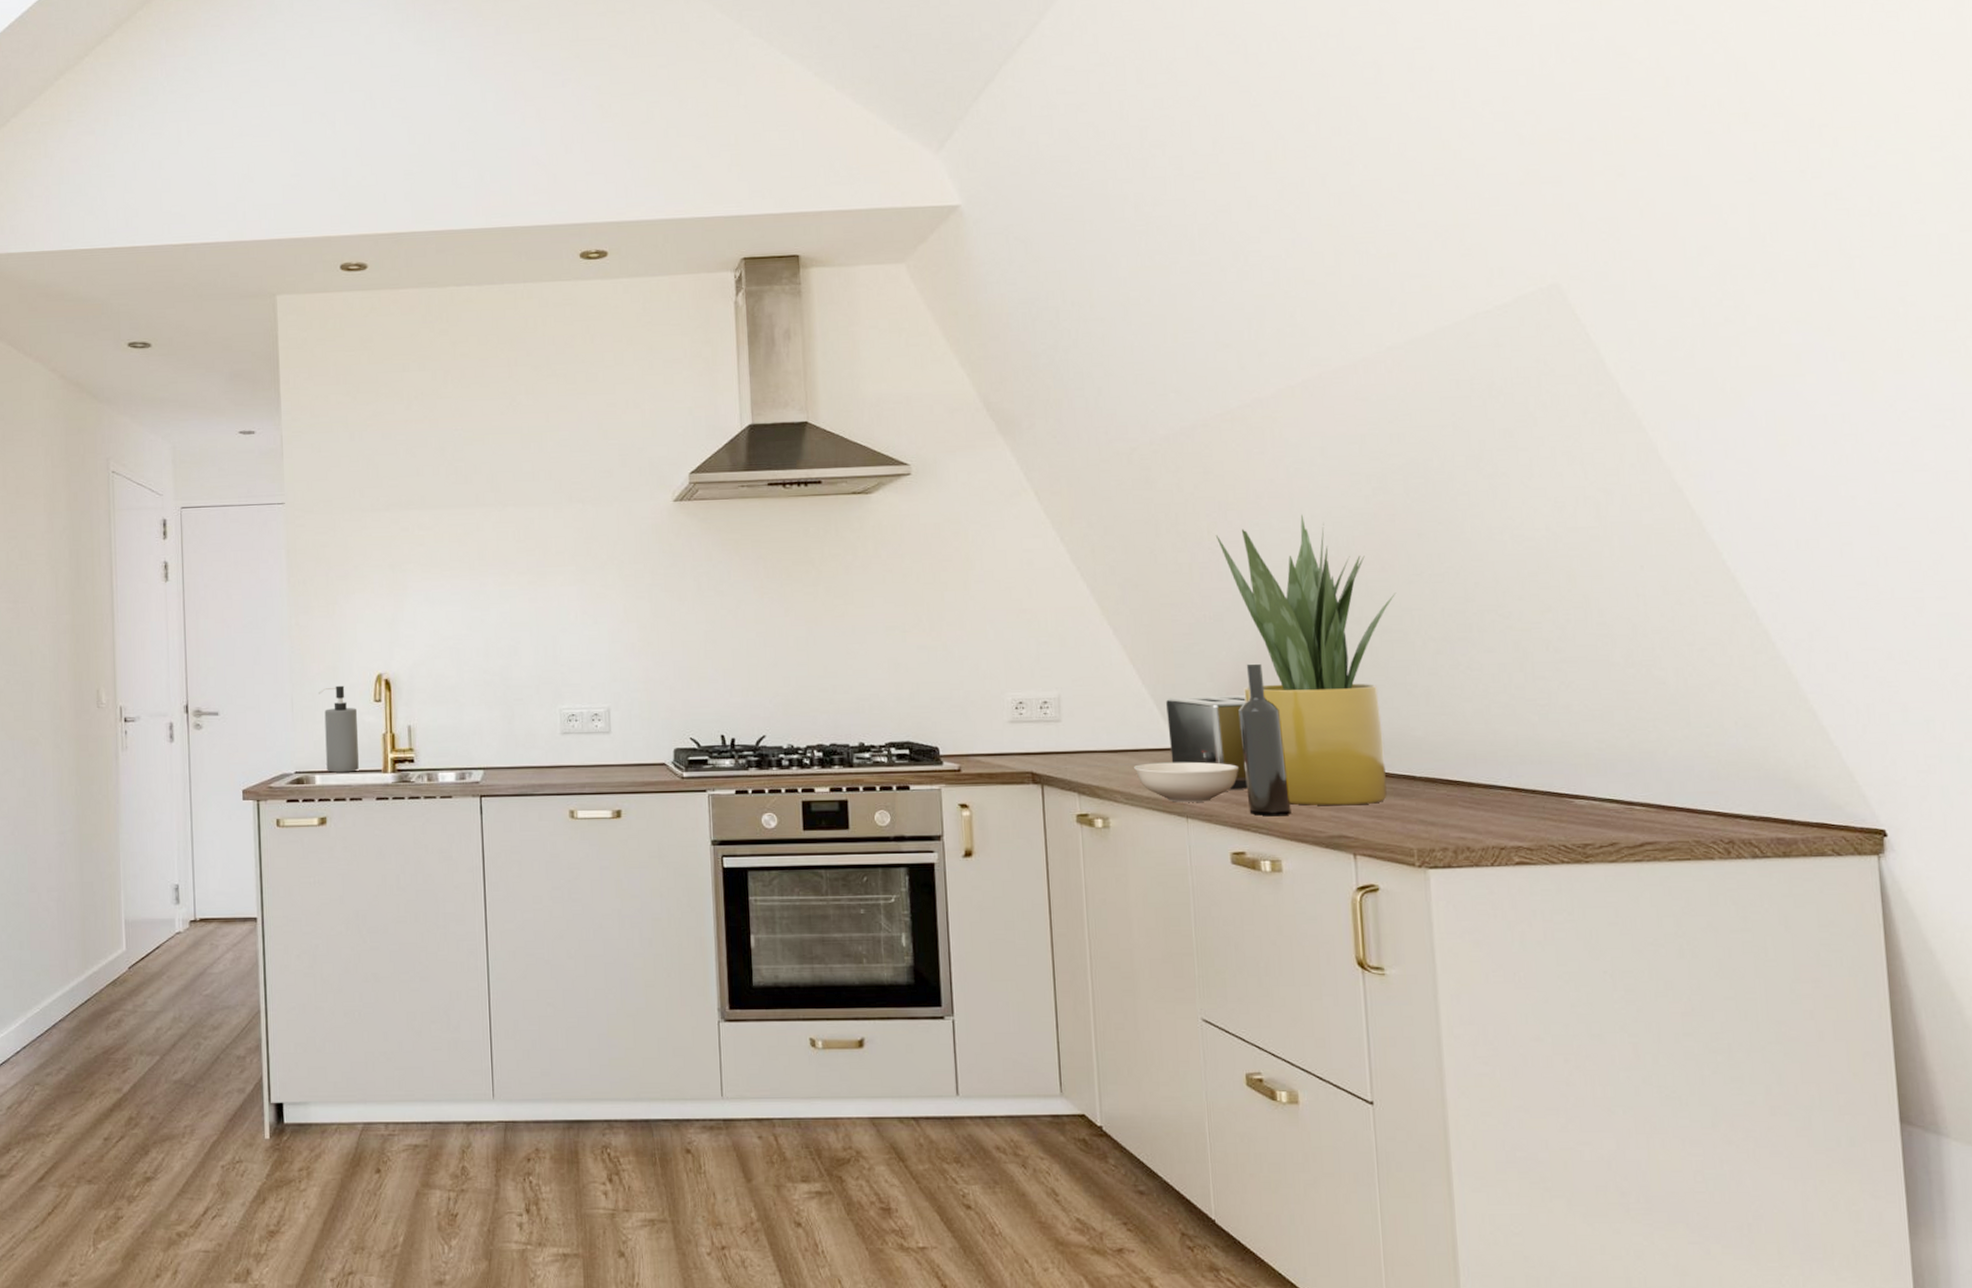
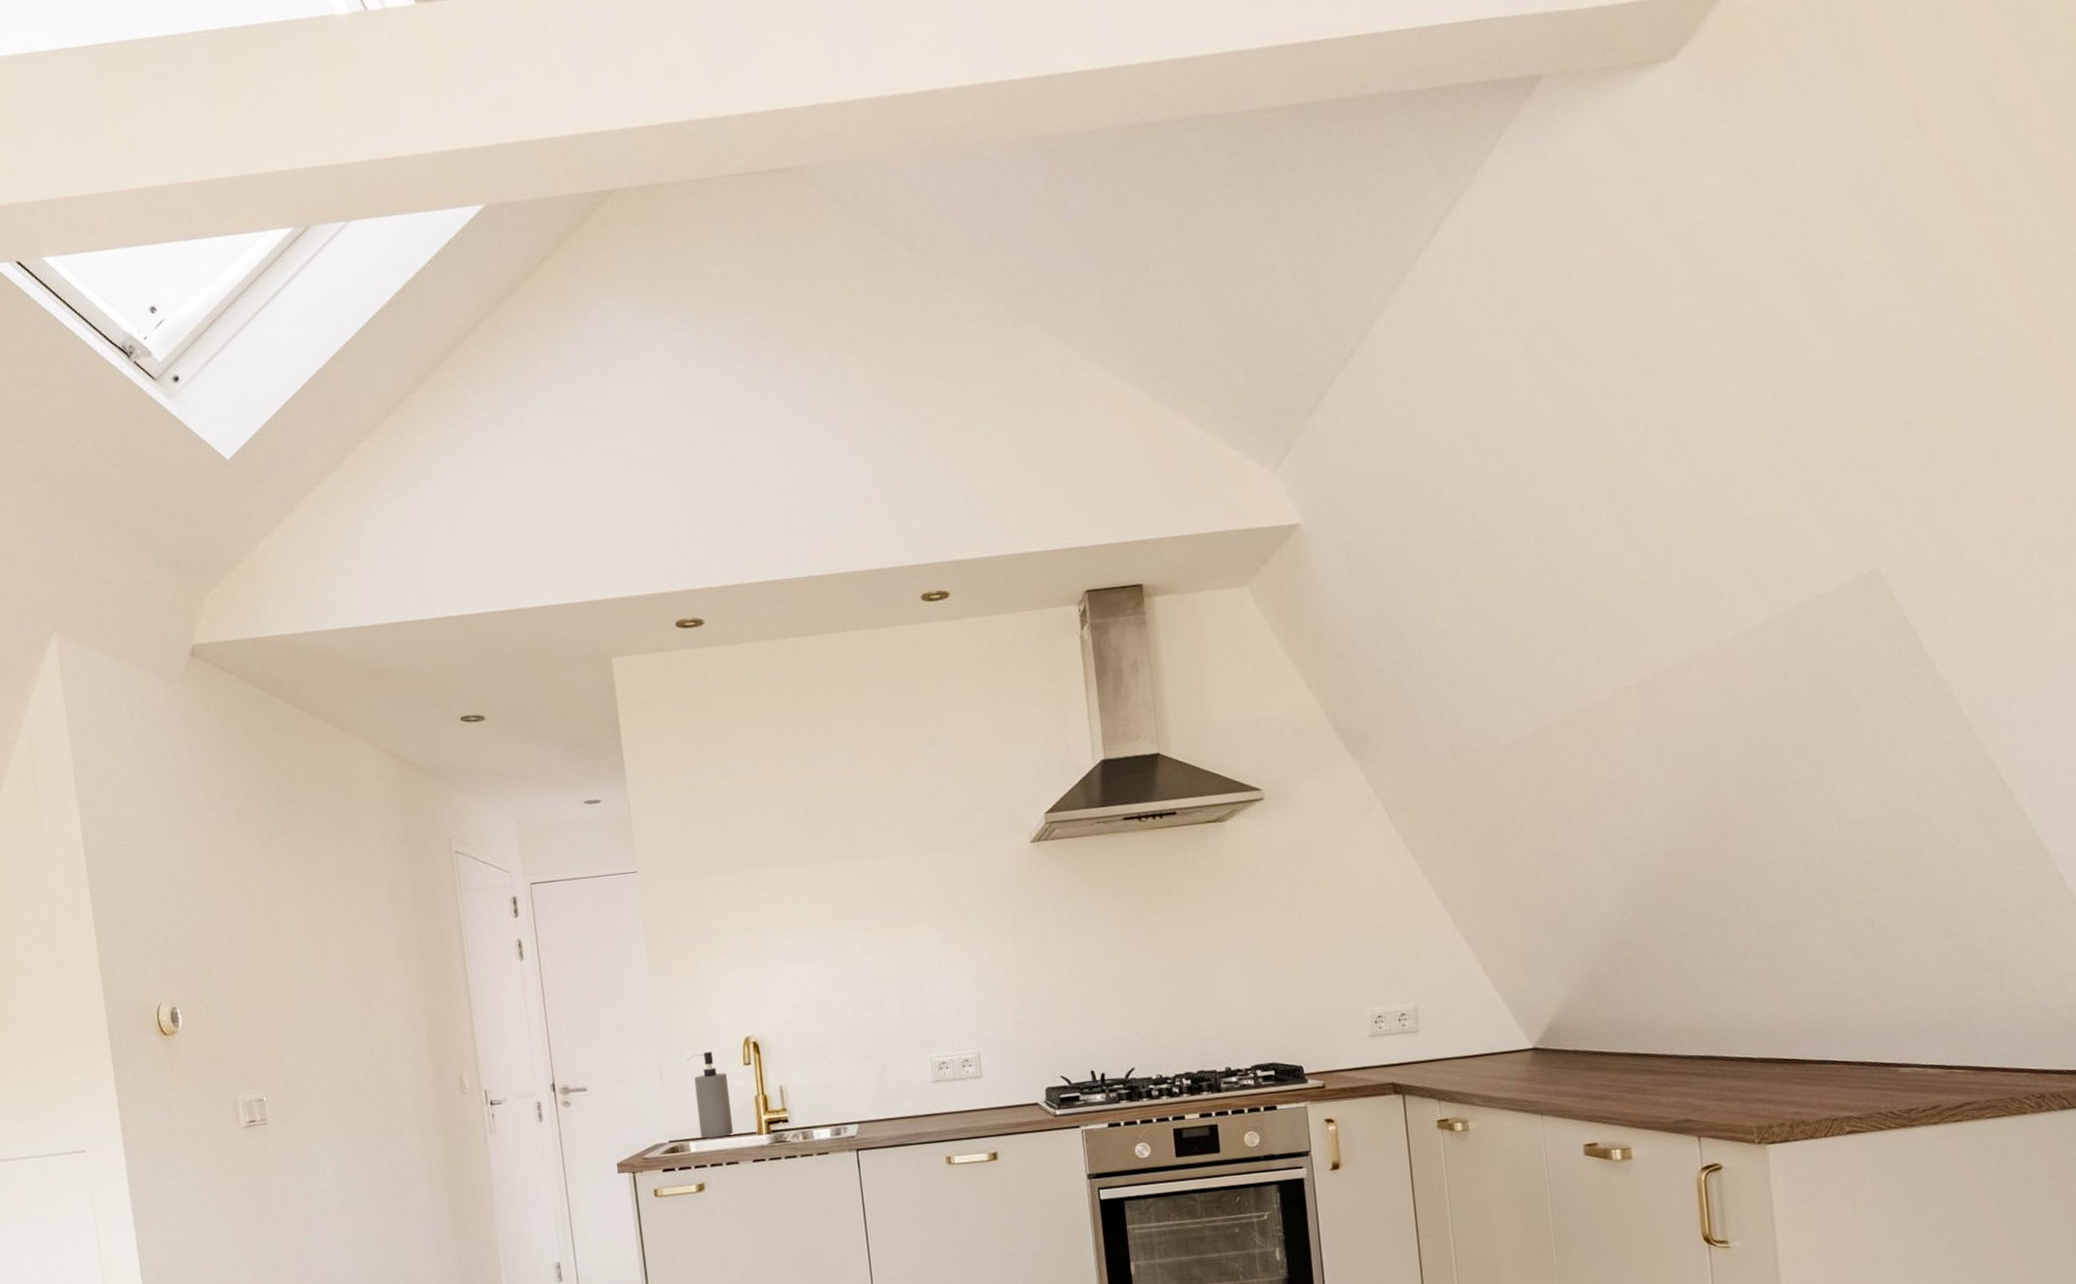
bowl: present [1134,761,1240,802] -> none [1490,1059,1590,1101]
toaster: present [1165,695,1248,790] -> none [1517,993,1598,1085]
planter: present [1215,514,1397,806] -> none [1559,812,1732,1094]
wine bottle: present [1238,663,1291,816] -> none [1587,961,1639,1107]

